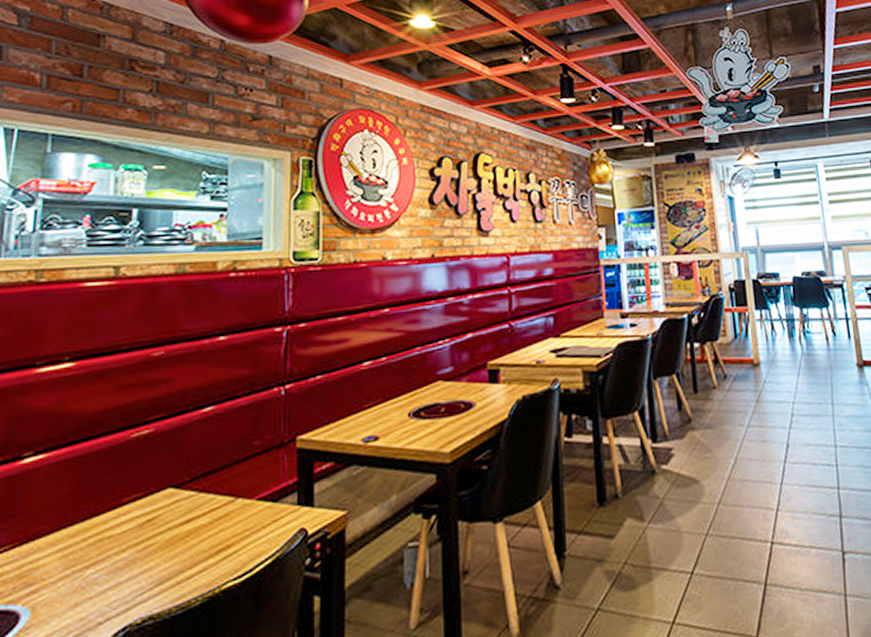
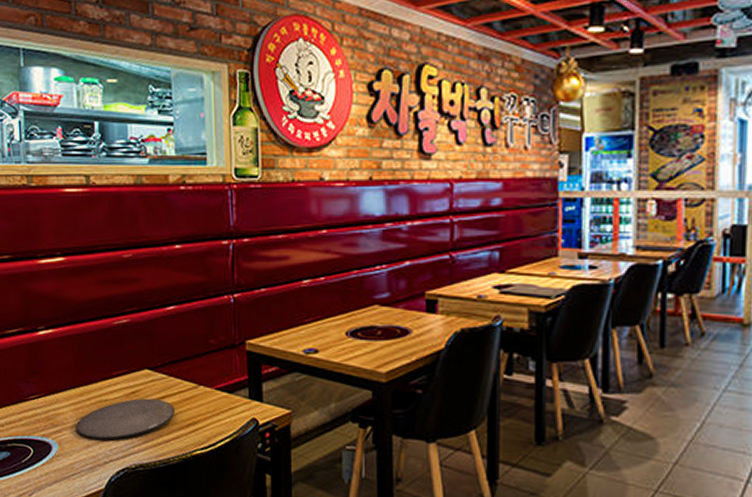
plate: none [61,523,203,595] -> present [76,398,175,441]

